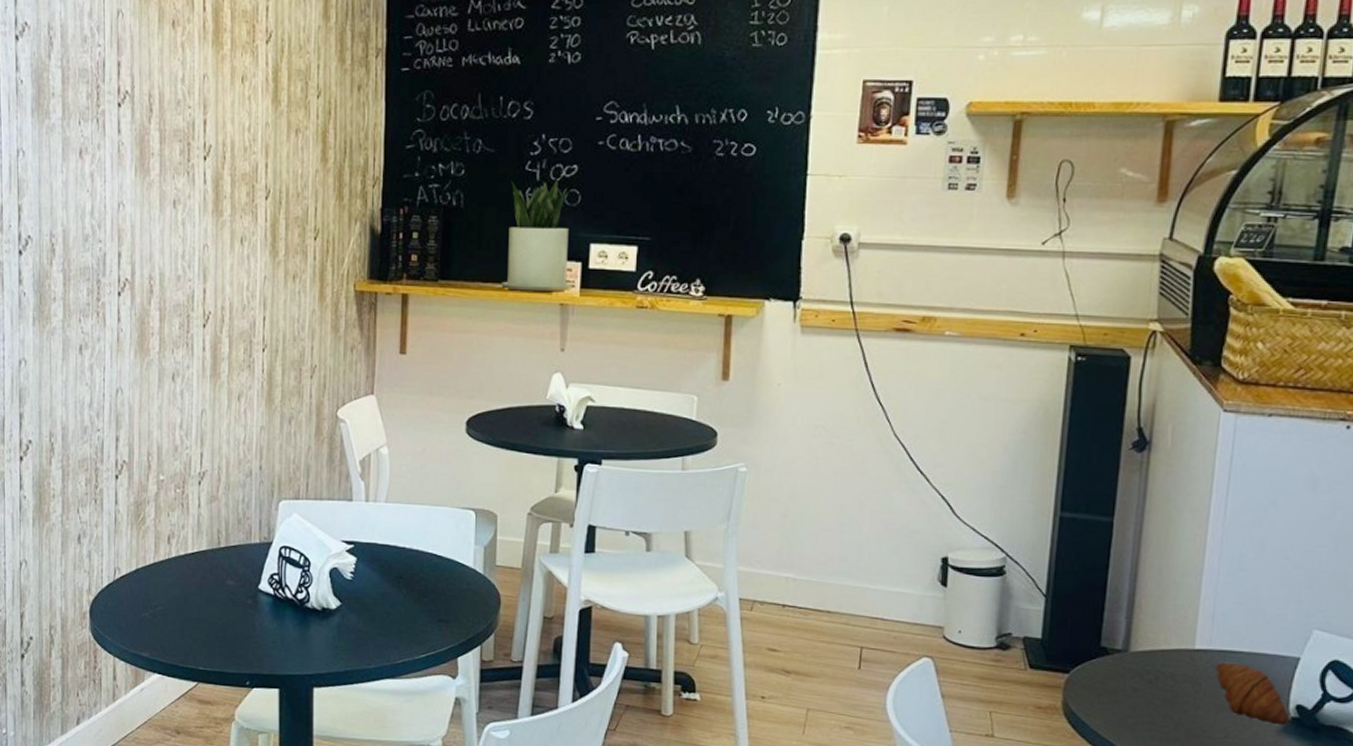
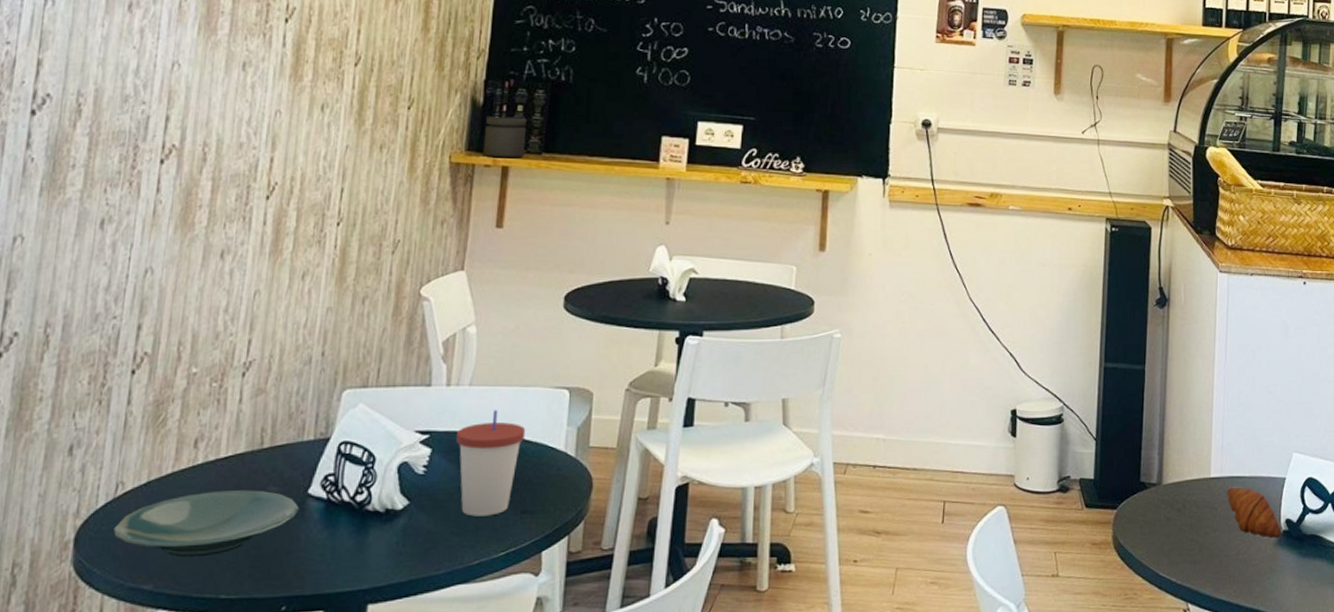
saucer: none [116,581,253,634] -> present [113,490,300,558]
cup: none [377,526,438,622] -> present [456,410,526,517]
jar: none [384,244,422,286] -> present [483,116,526,159]
planter: present [501,180,573,292] -> none [608,59,680,167]

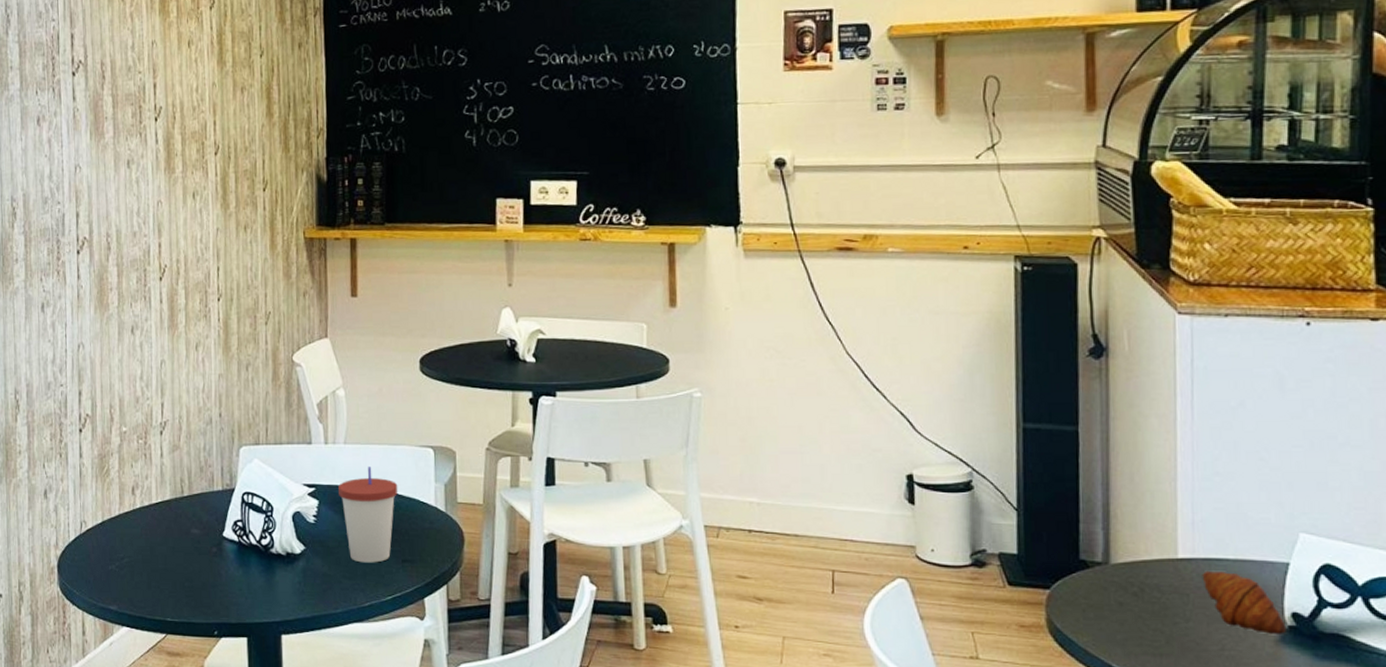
saucer: present [113,490,300,558] -> none [83,531,218,586]
jar: present [483,116,526,159] -> none [331,190,369,231]

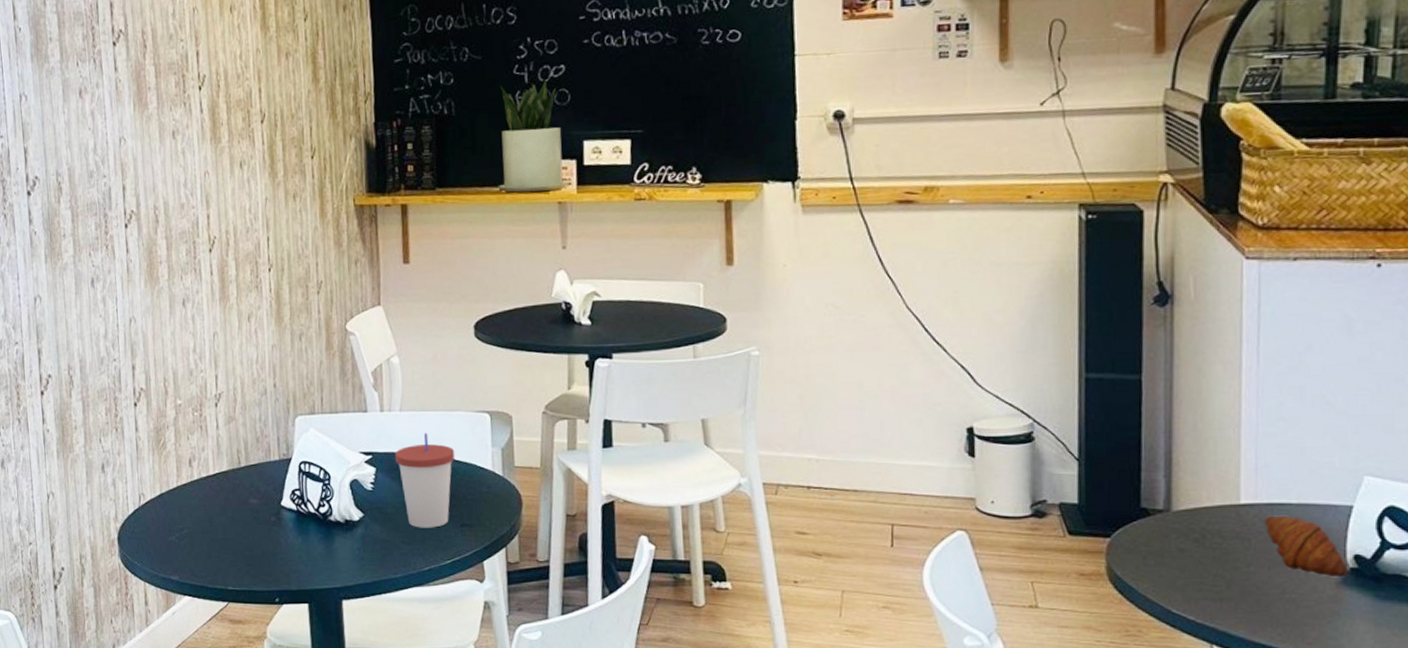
planter: none [446,122,516,230] -> present [498,81,569,193]

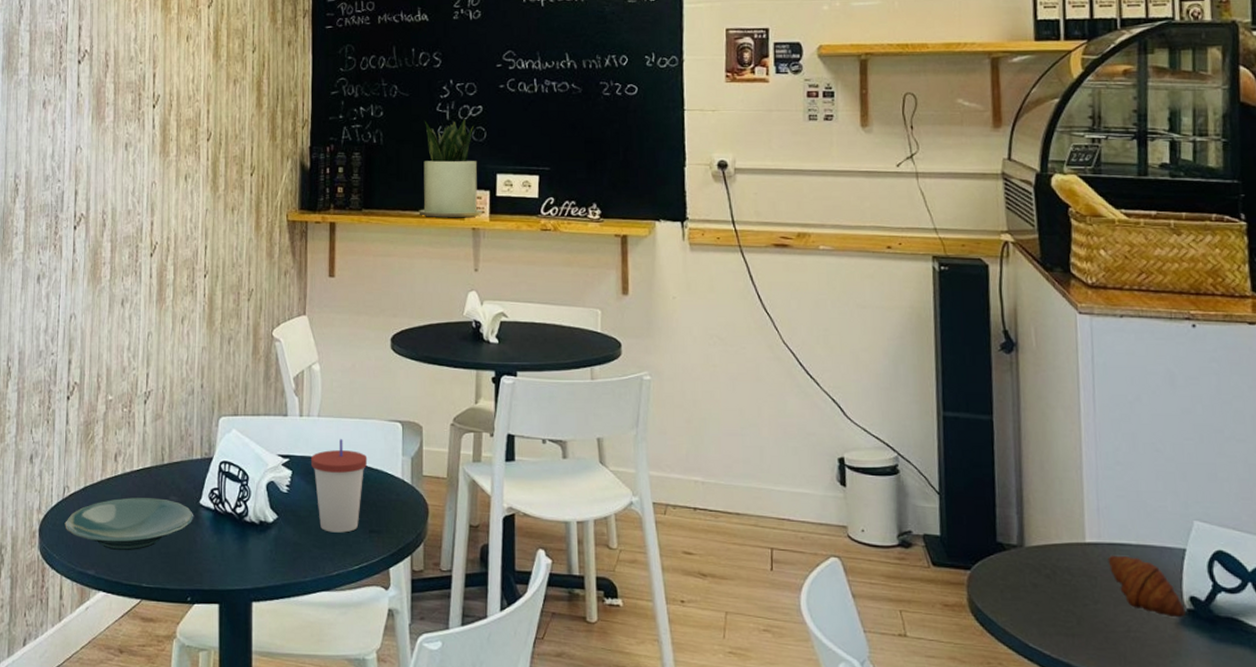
saucer: none [143,502,277,556] -> present [65,497,194,551]

